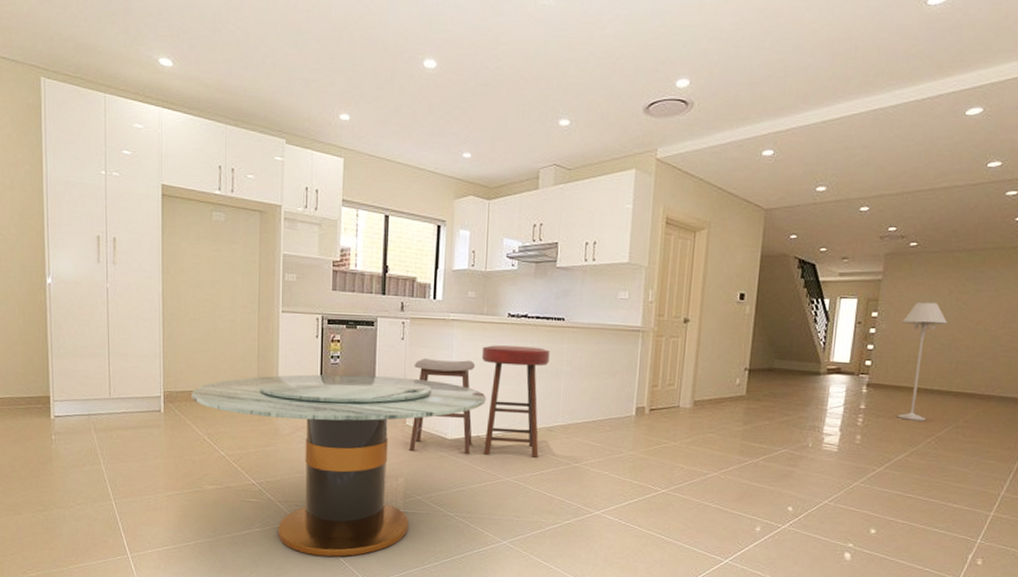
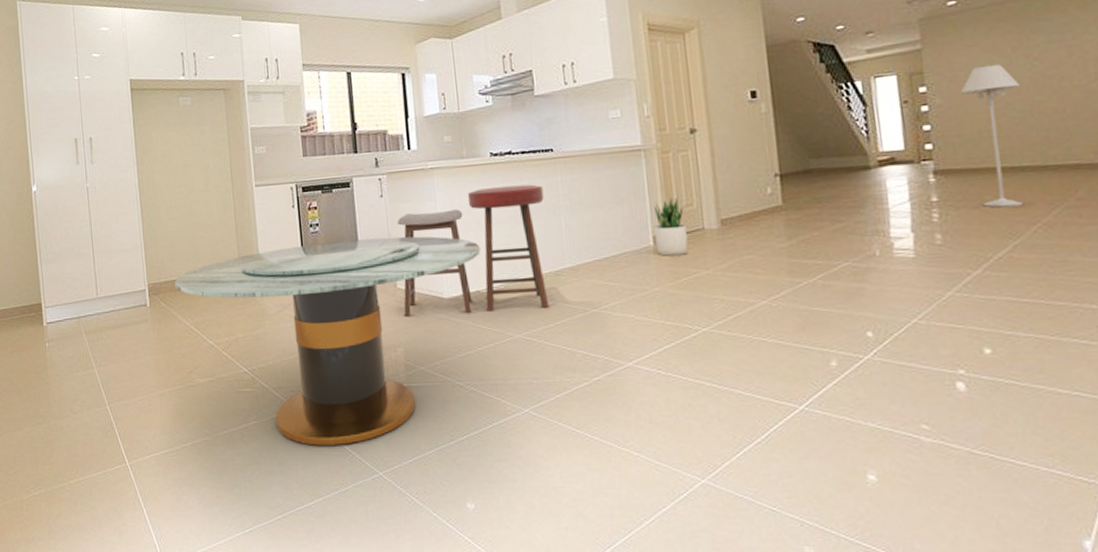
planter: none [637,376,666,427] -> present [654,197,689,256]

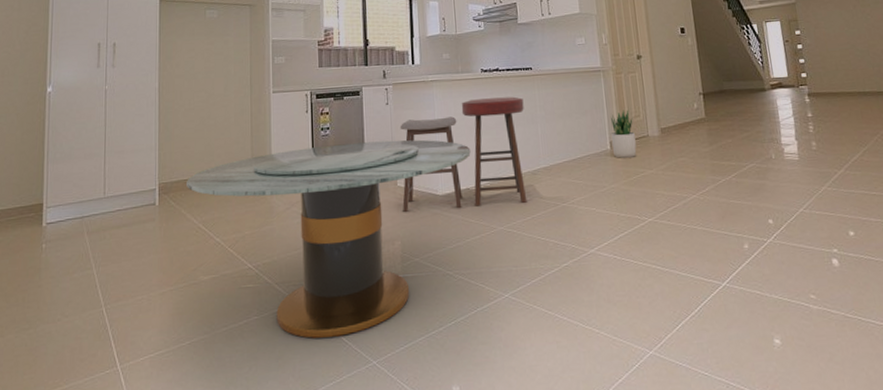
floor lamp: present [960,63,1023,208] -> none [822,16,867,122]

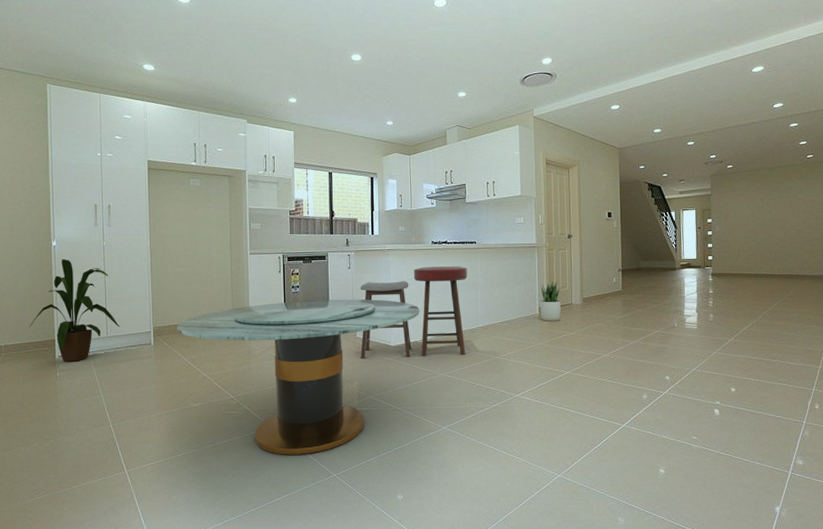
house plant: none [14,106,120,231] -> present [29,258,120,362]

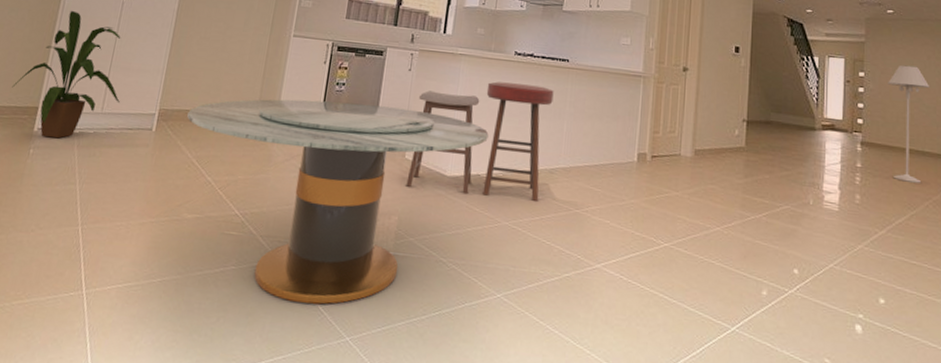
planter: present [540,281,561,322] -> none [639,122,667,175]
floor lamp: none [730,208,764,299] -> present [888,65,930,183]

